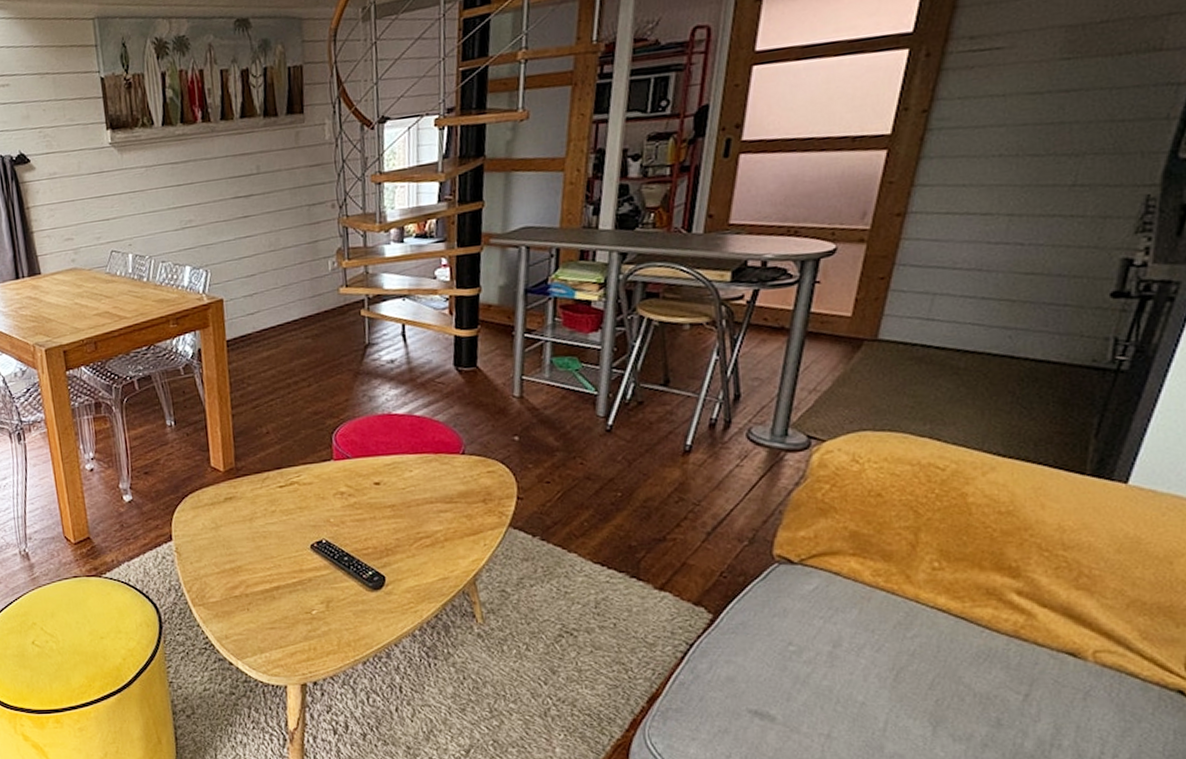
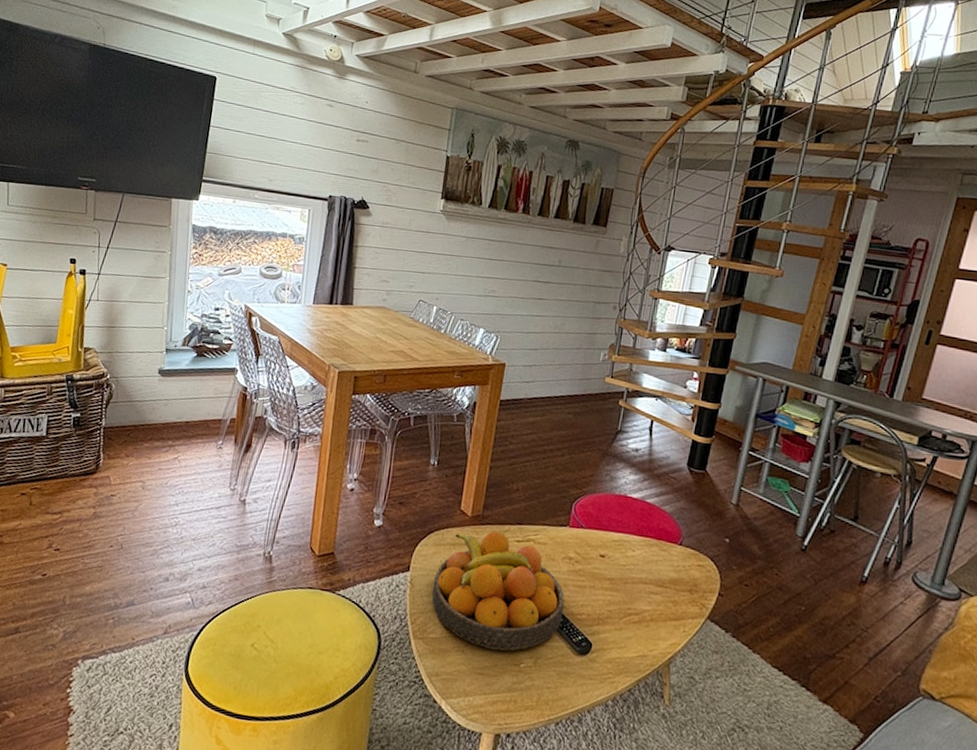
fruit bowl: none [200,480,347,603] -> present [432,531,564,651]

